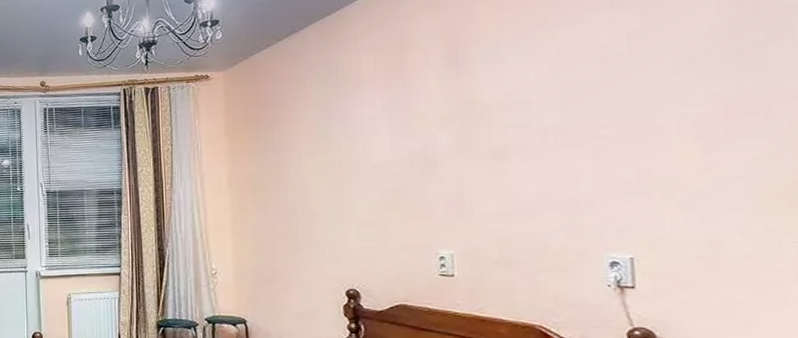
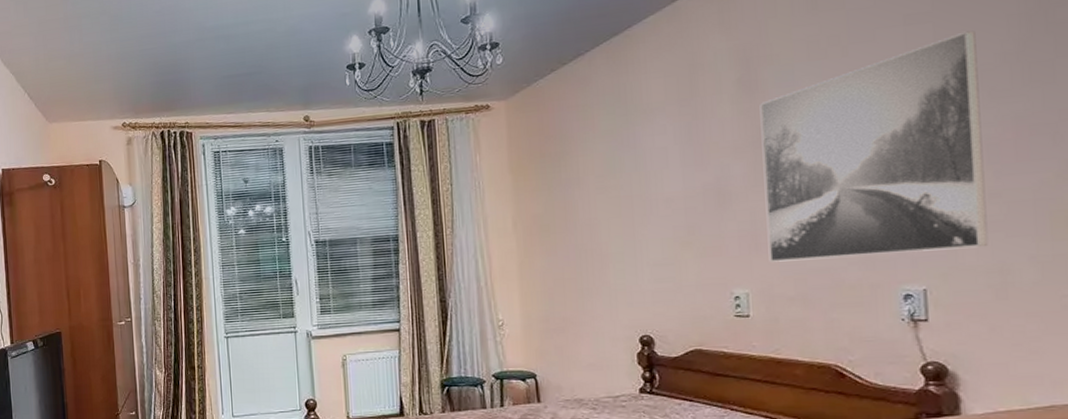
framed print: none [466,15,698,226] -> present [759,30,989,262]

